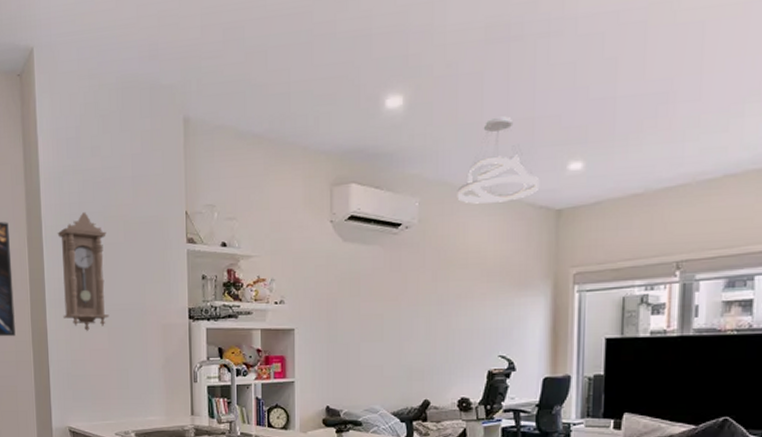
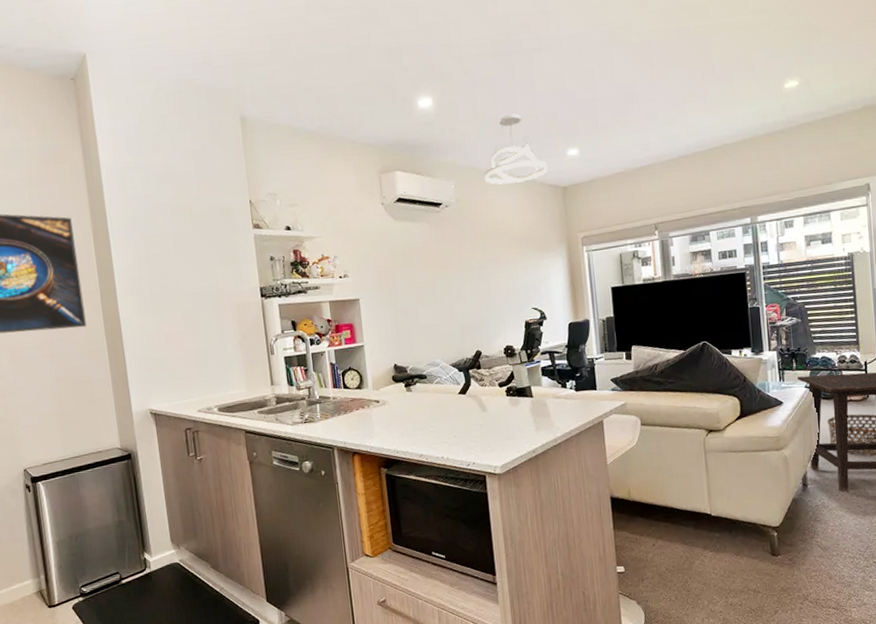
pendulum clock: present [57,212,110,332] -> none [123,205,183,317]

